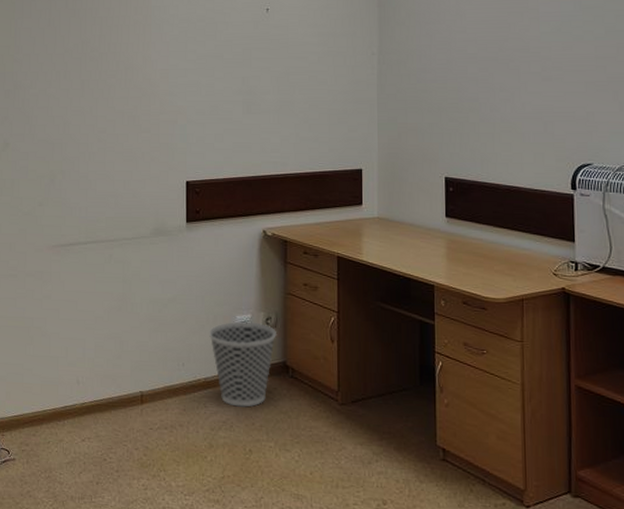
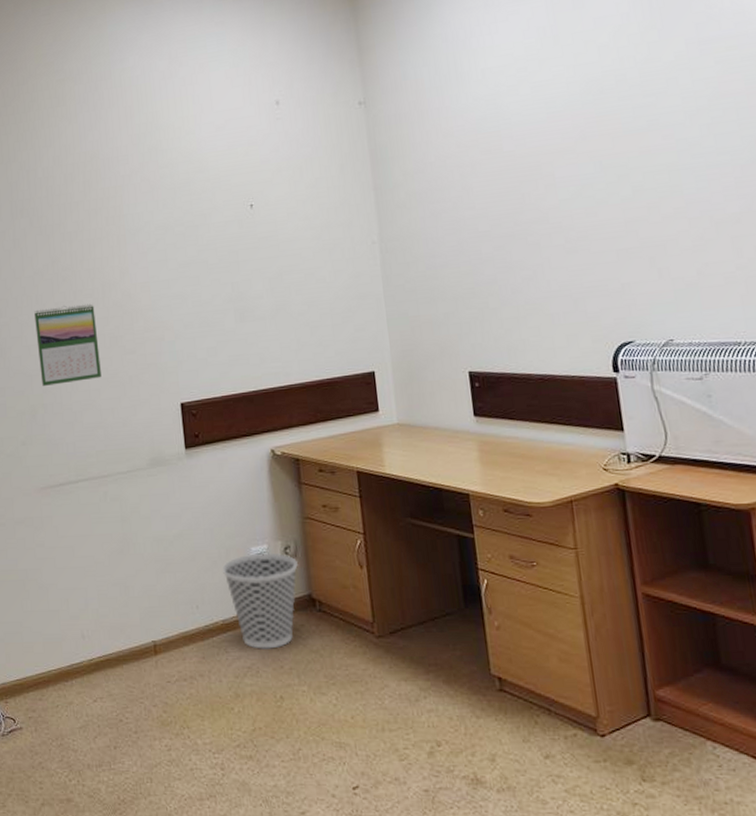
calendar: none [61,83,117,154] -> present [34,303,102,386]

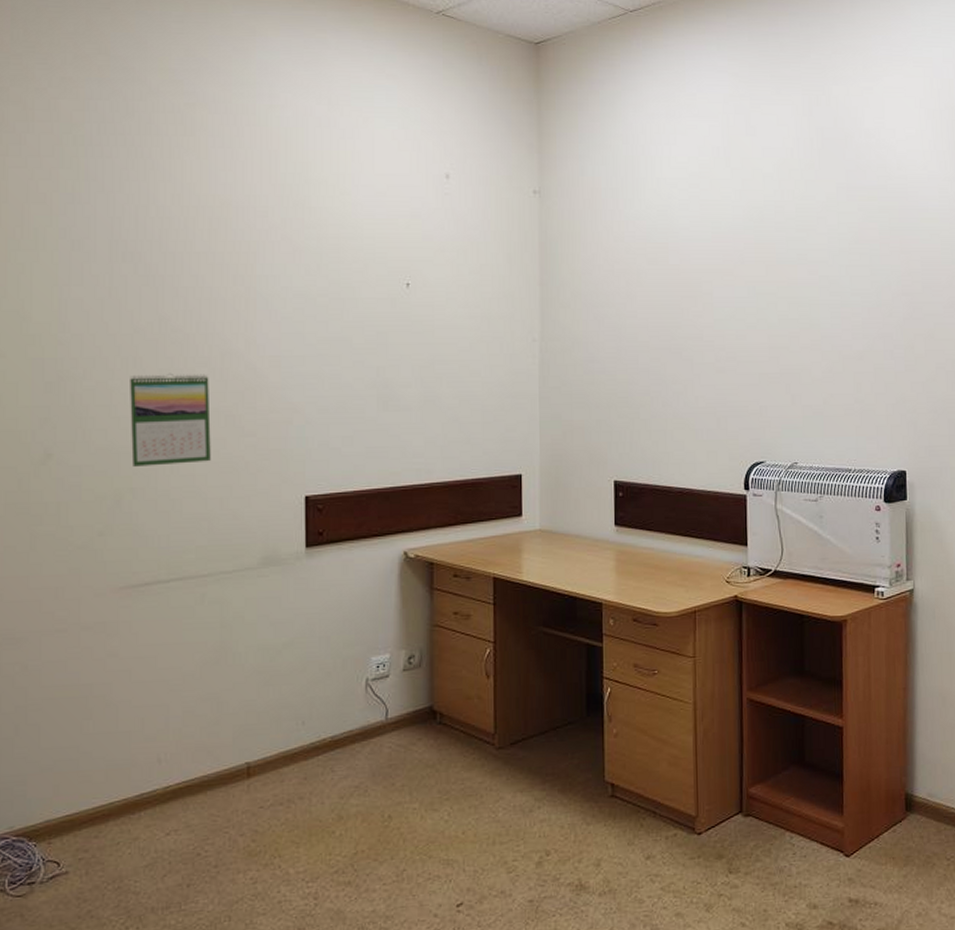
wastebasket: present [222,552,298,649] -> none [337,662,421,767]

